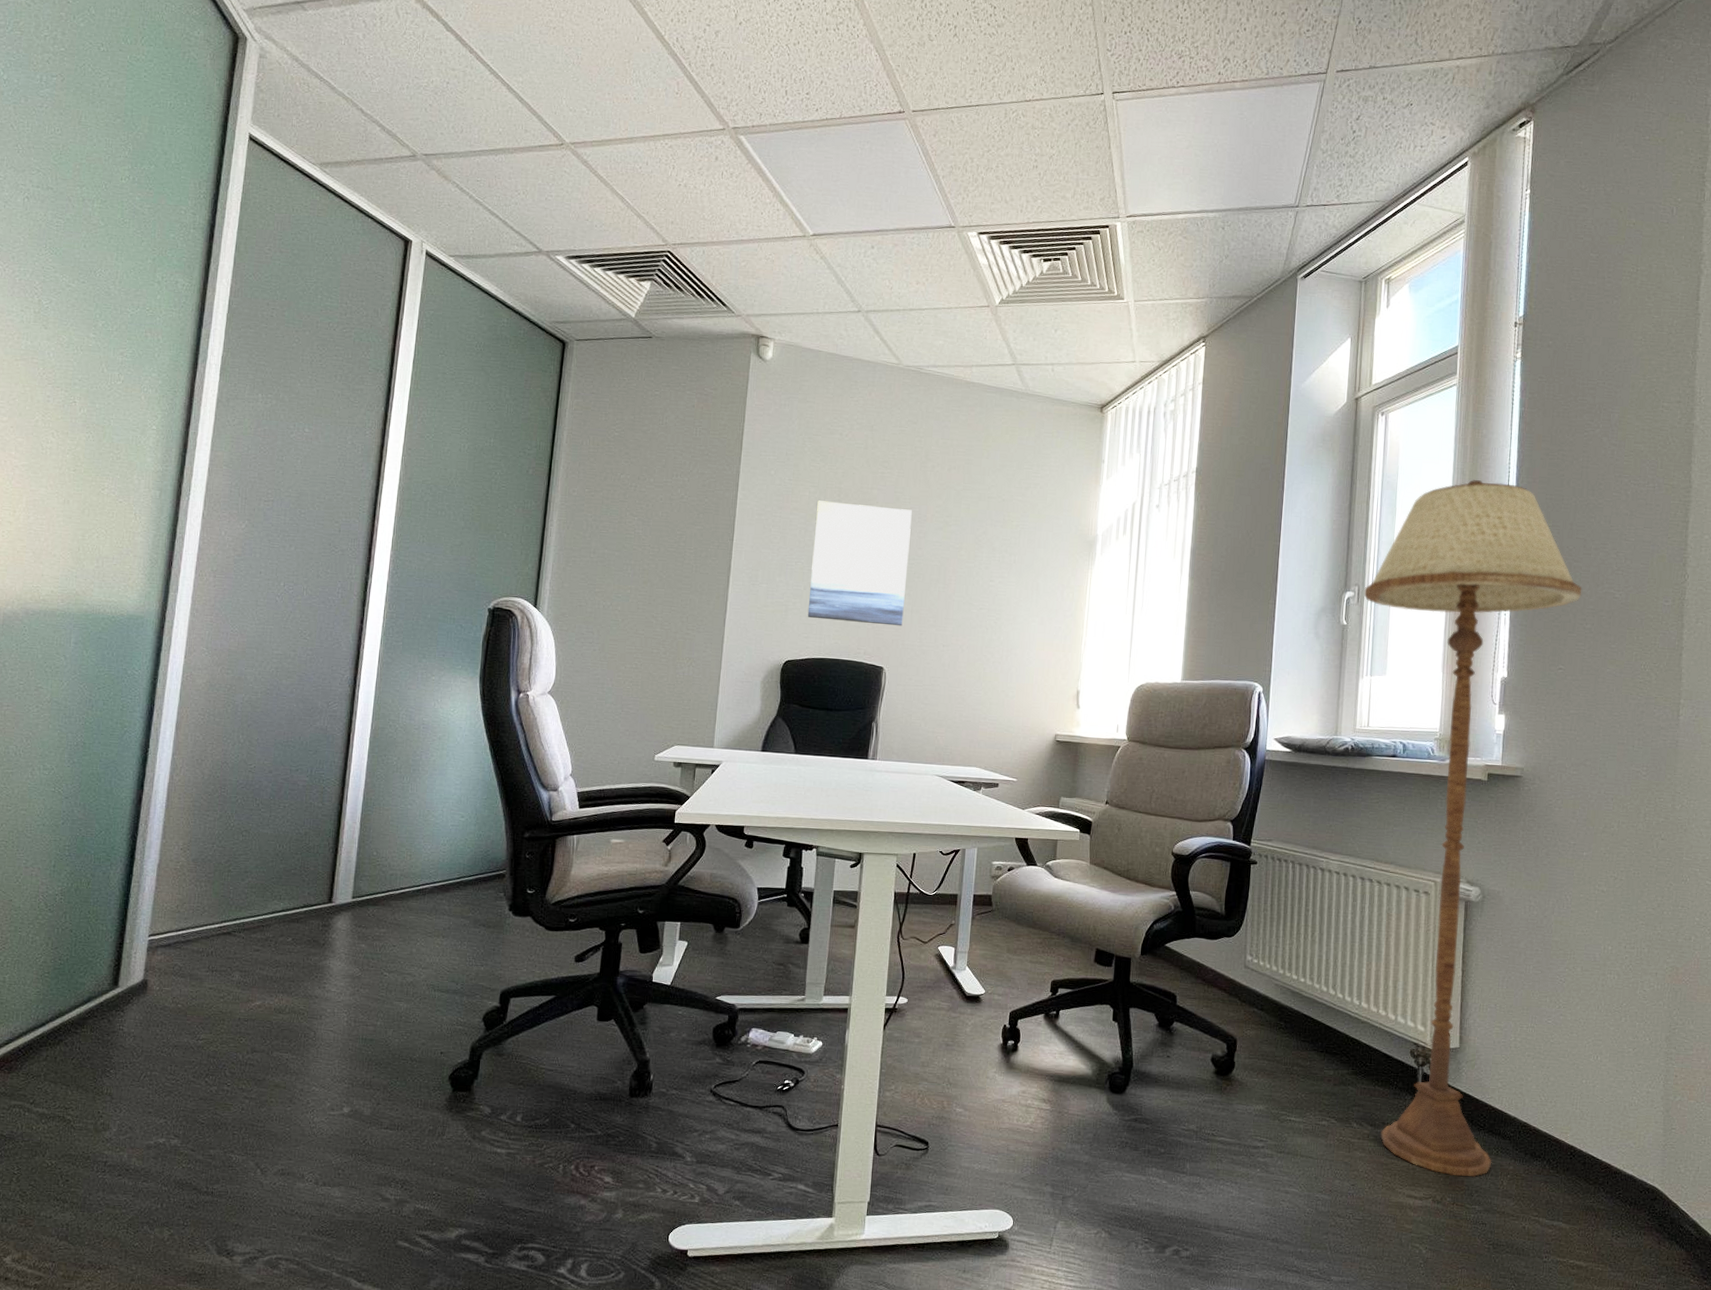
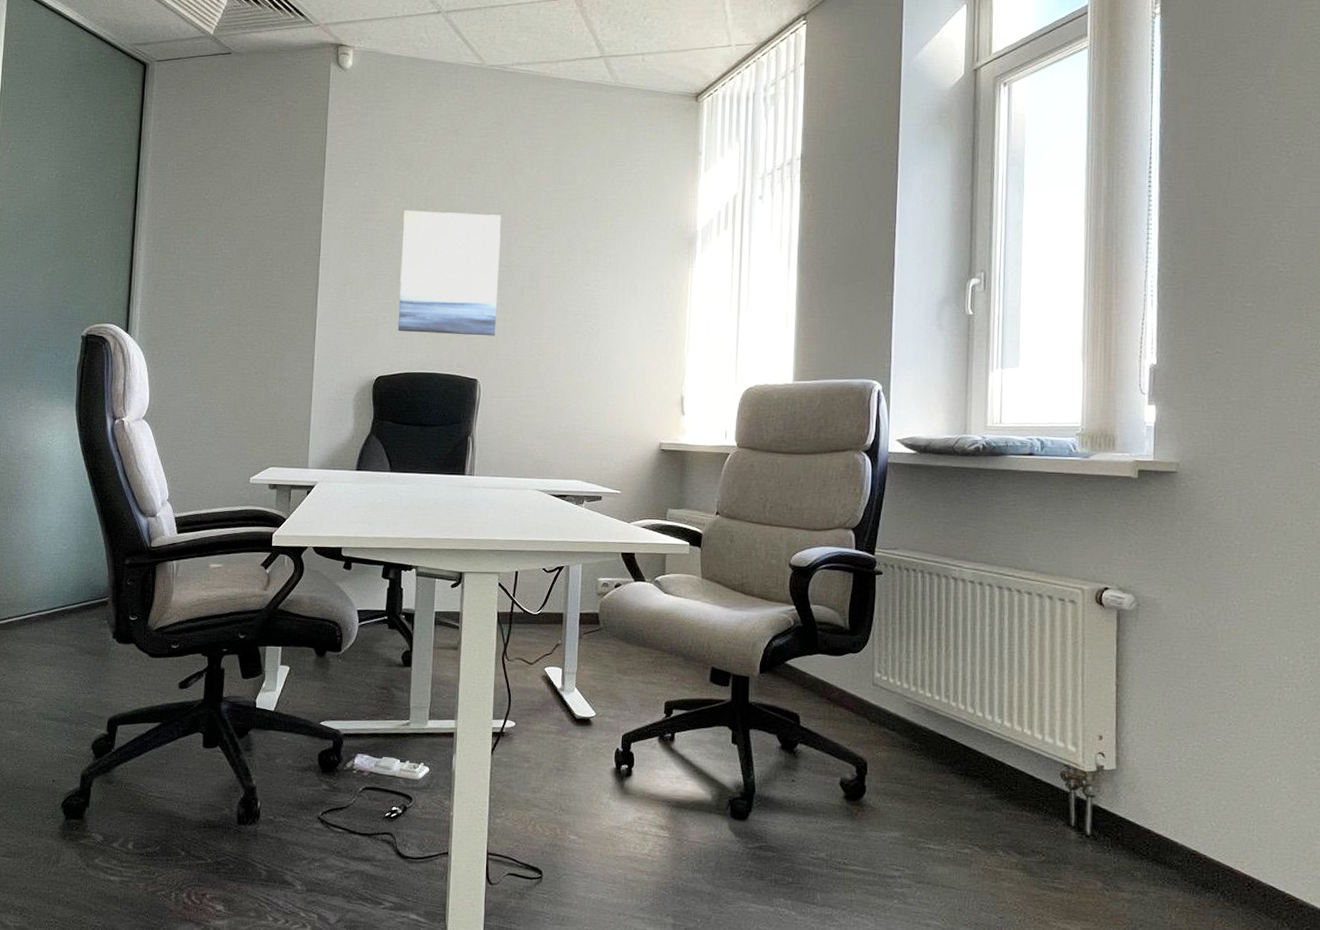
floor lamp: present [1364,480,1582,1178] -> none [991,150,1240,910]

